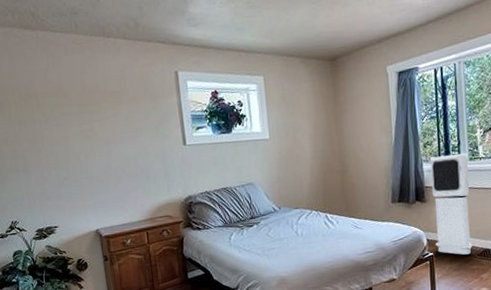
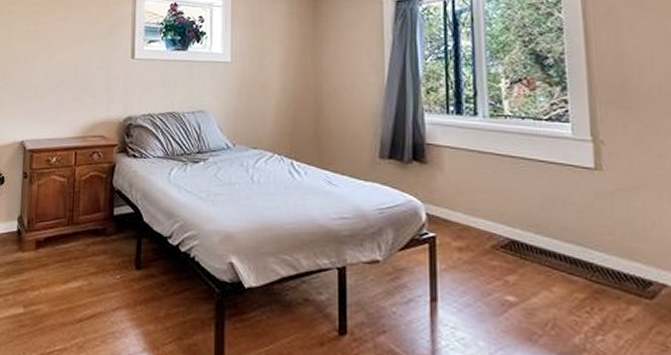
air purifier: present [430,153,473,255] -> none [435,106,494,244]

